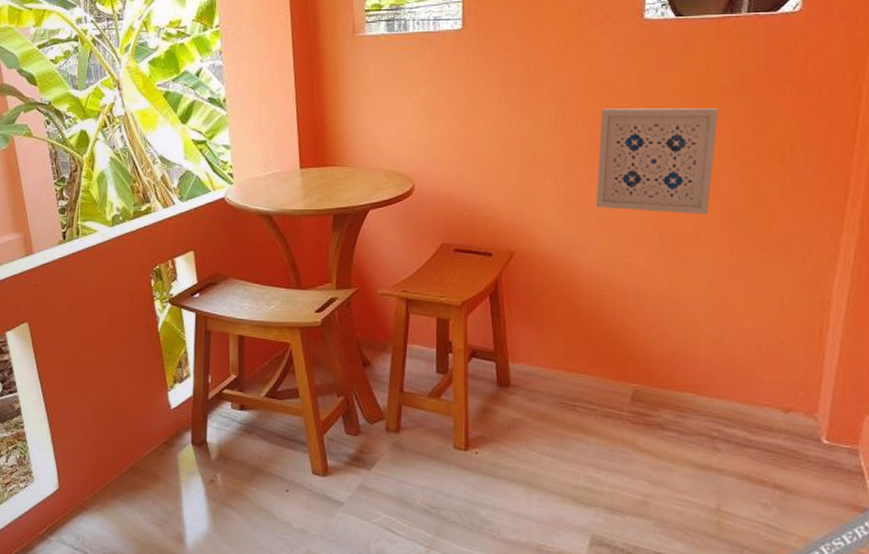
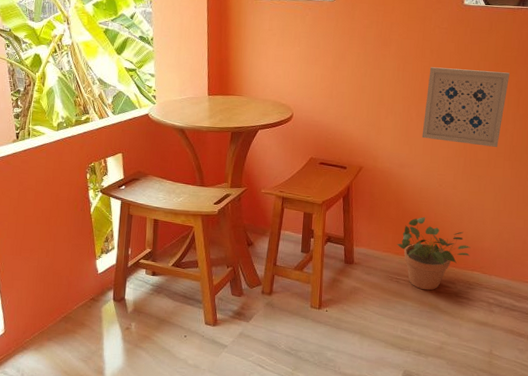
potted plant: none [569,318,678,421] -> present [396,217,471,291]

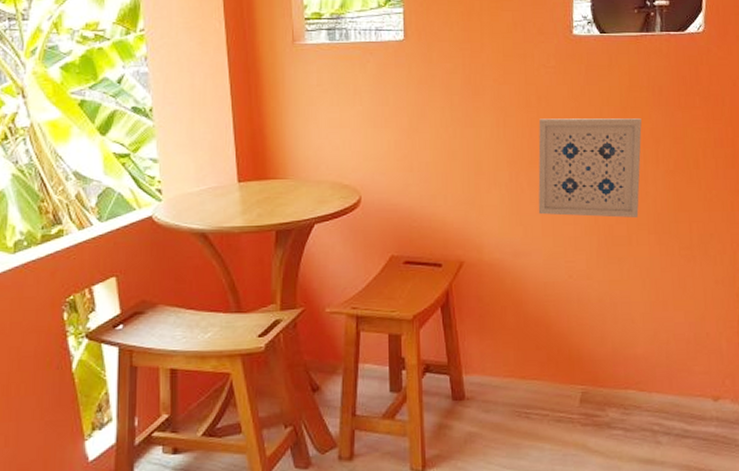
potted plant: present [396,217,471,291] -> none [521,322,620,425]

